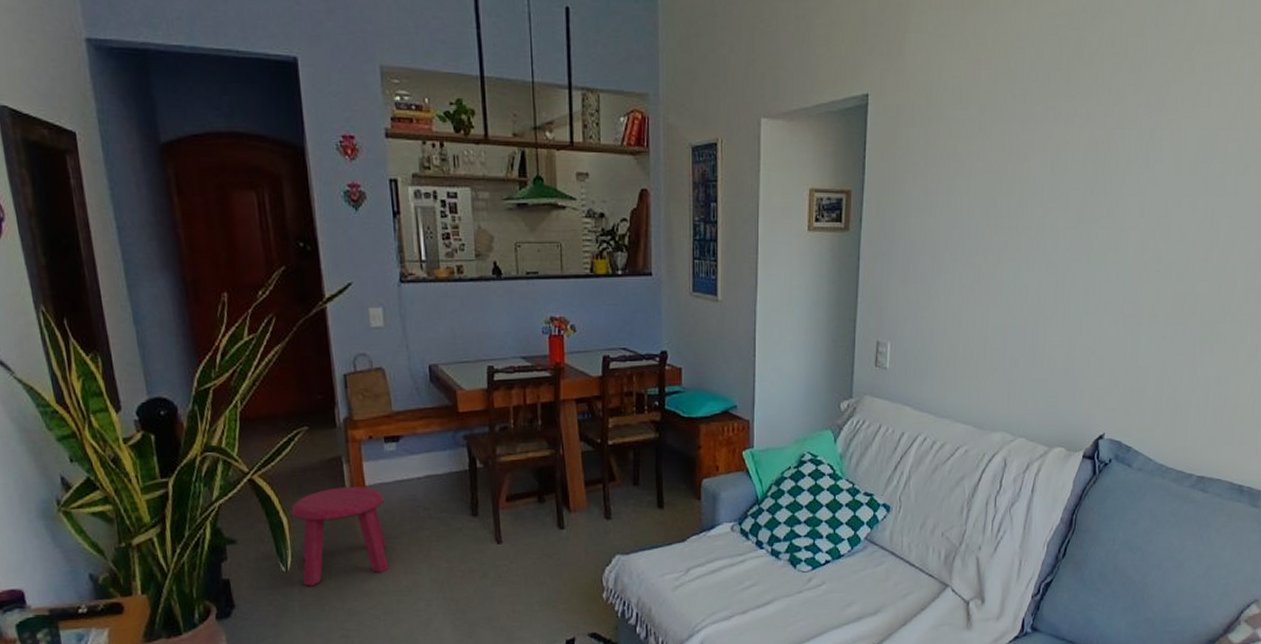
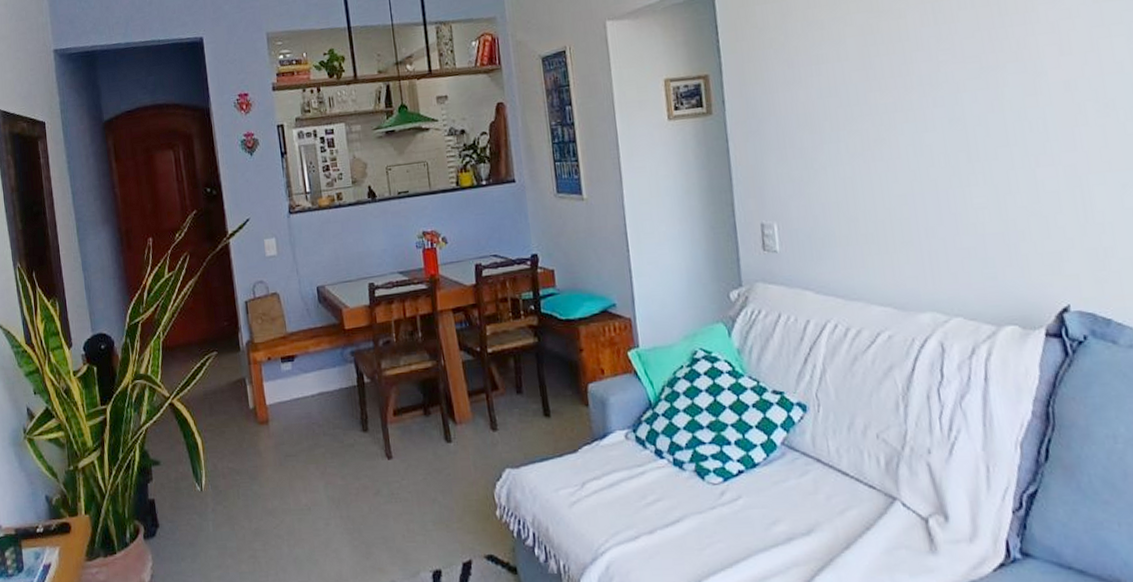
stool: present [291,487,389,586] -> none [204,406,290,505]

